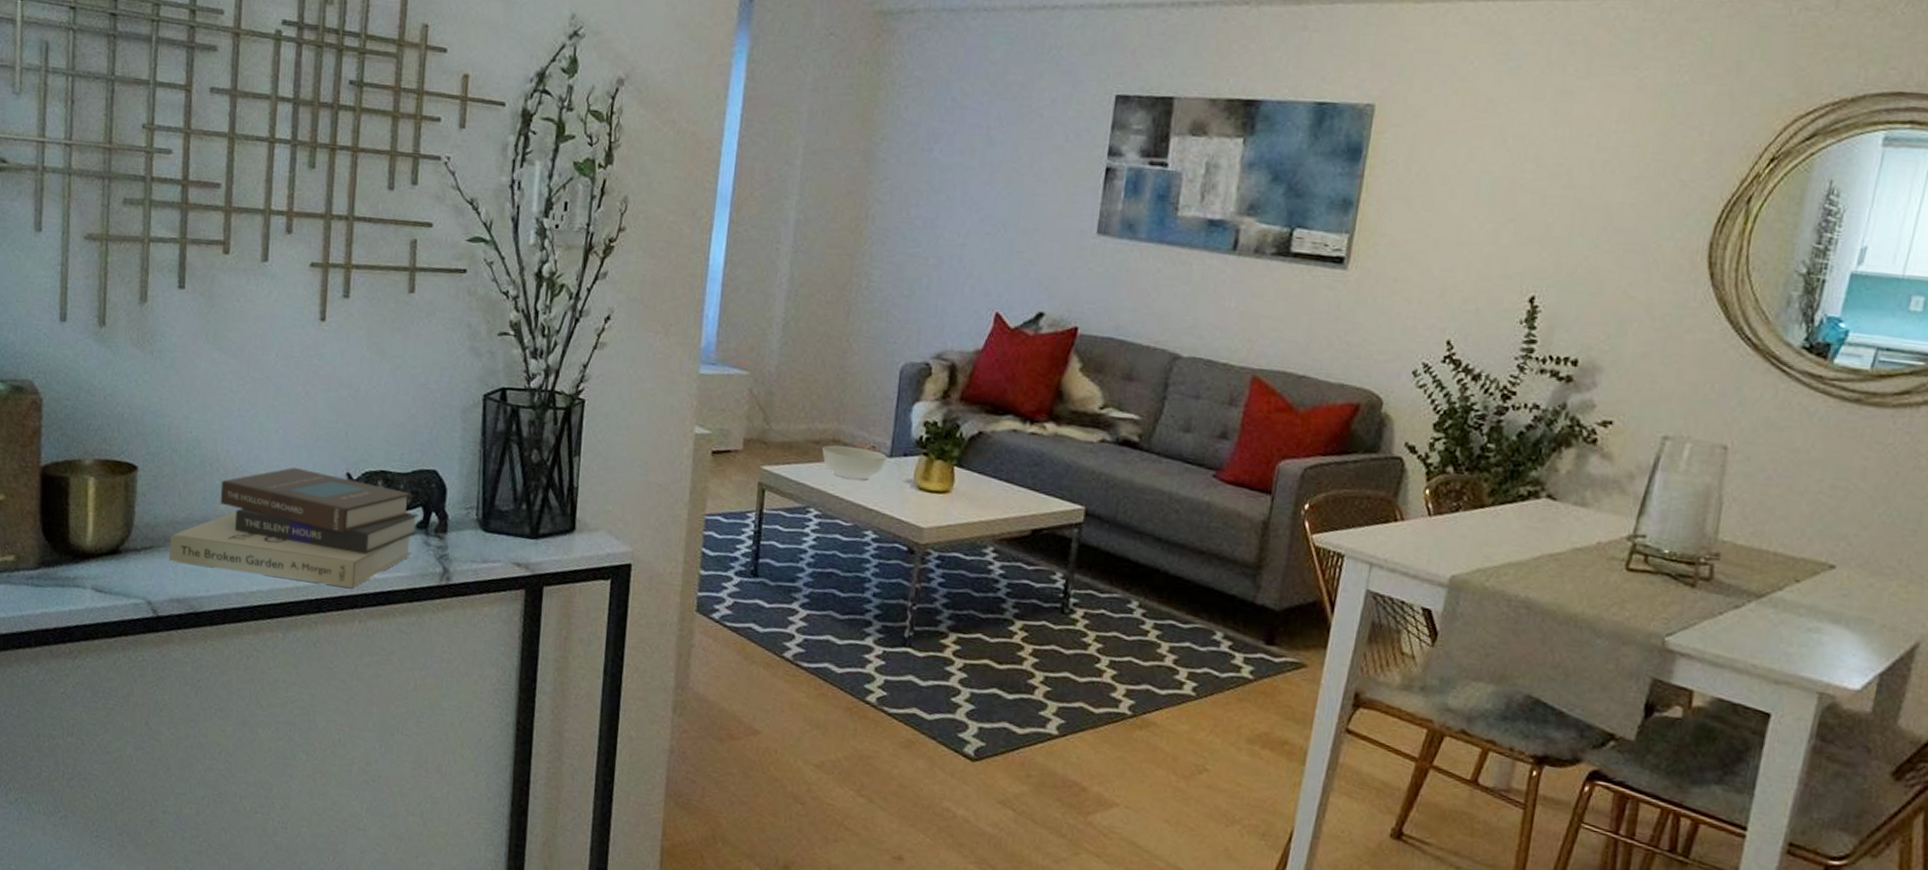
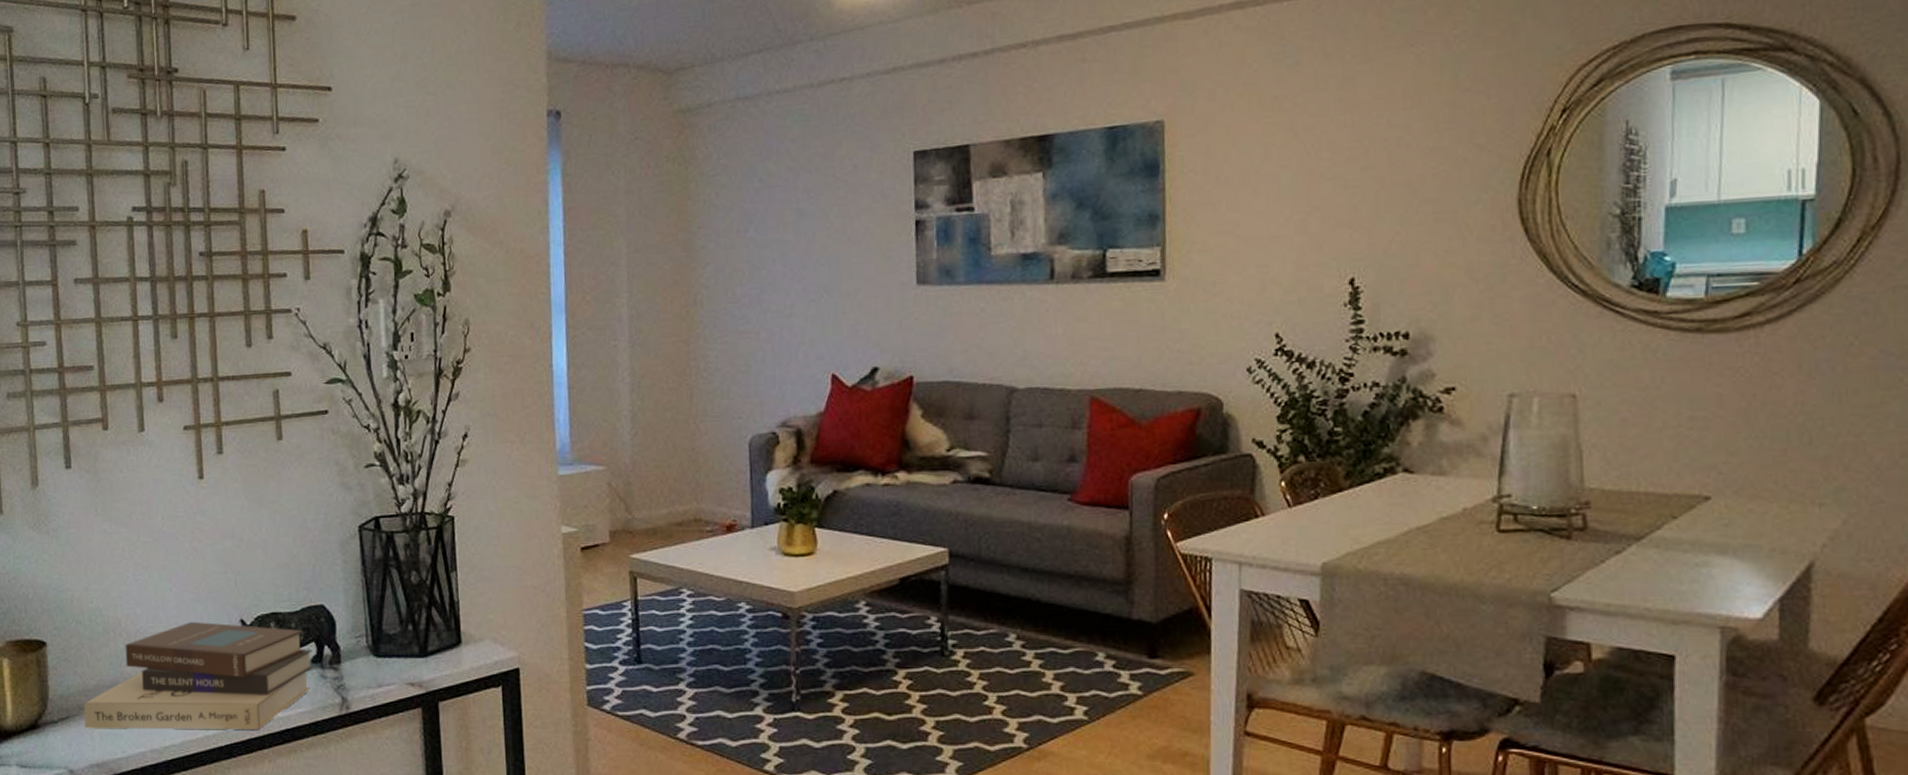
bowl: present [822,445,887,481] -> none [686,523,749,556]

